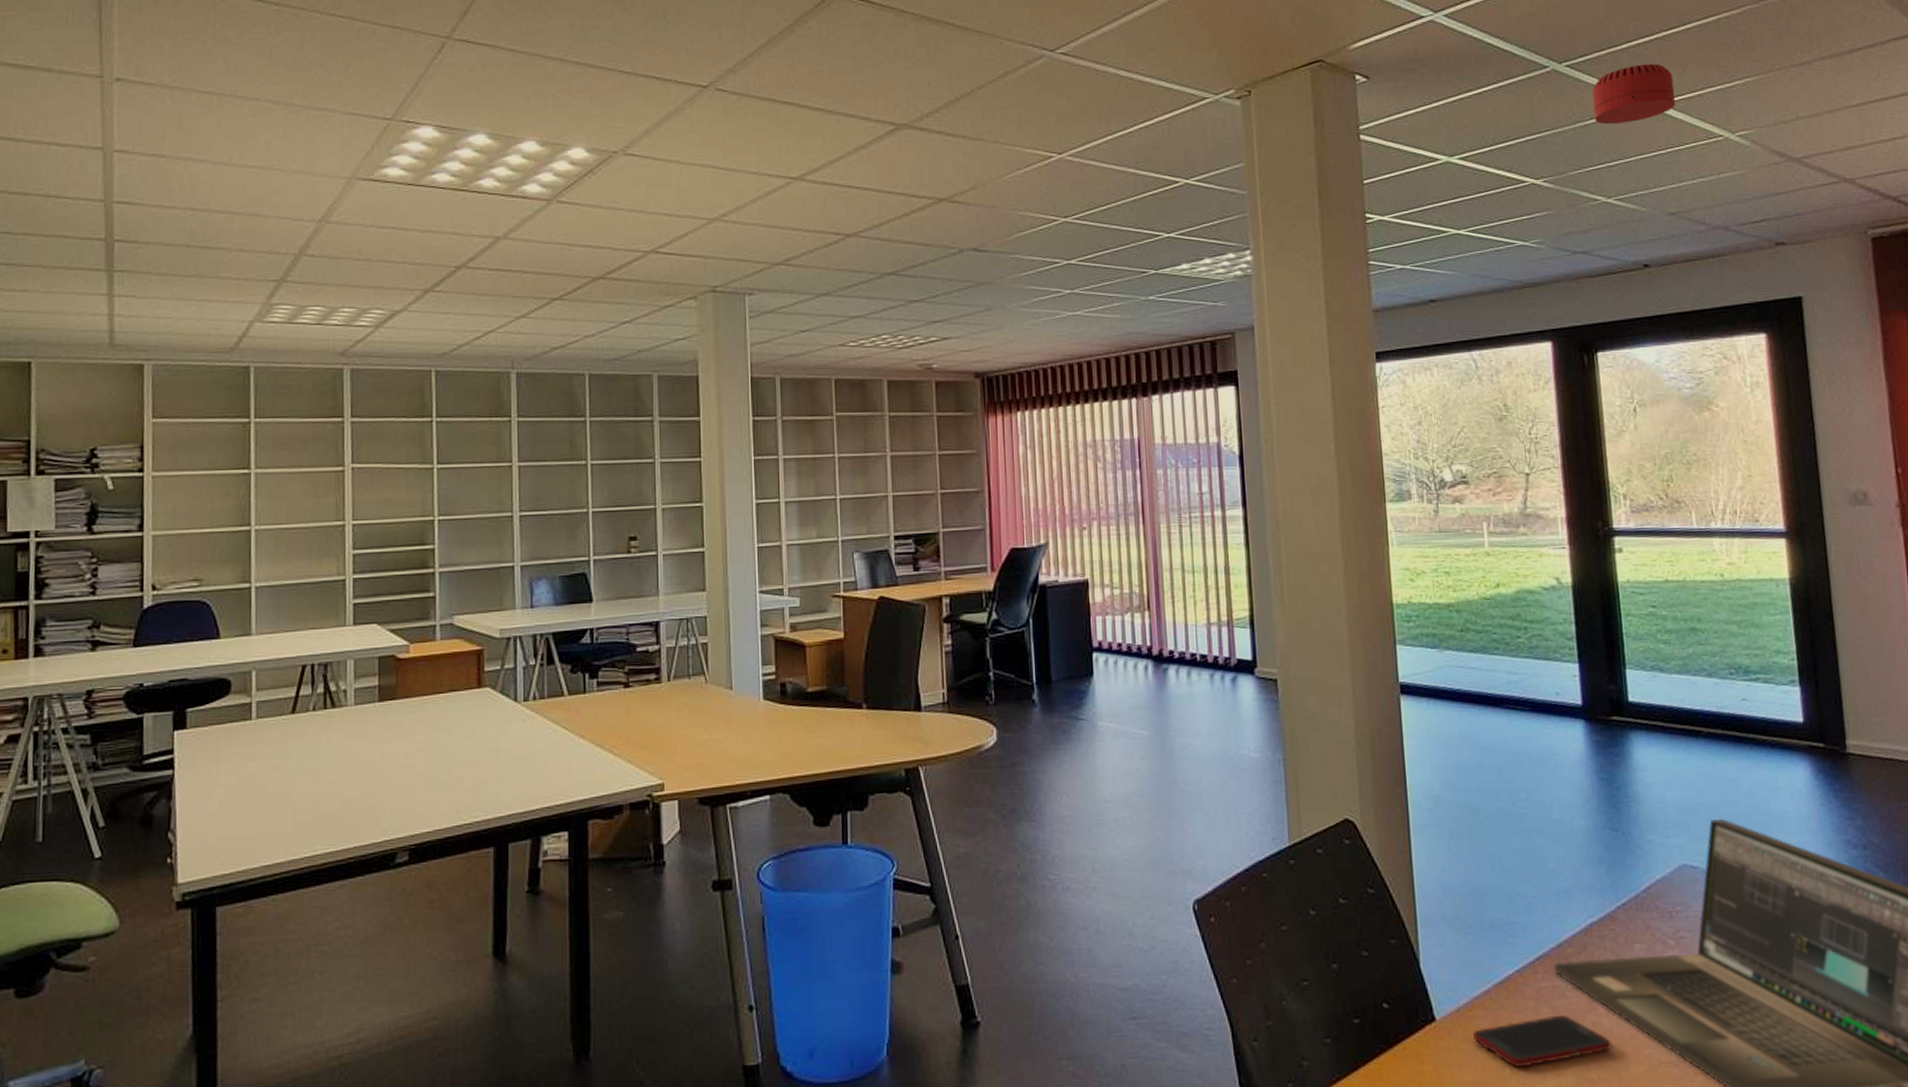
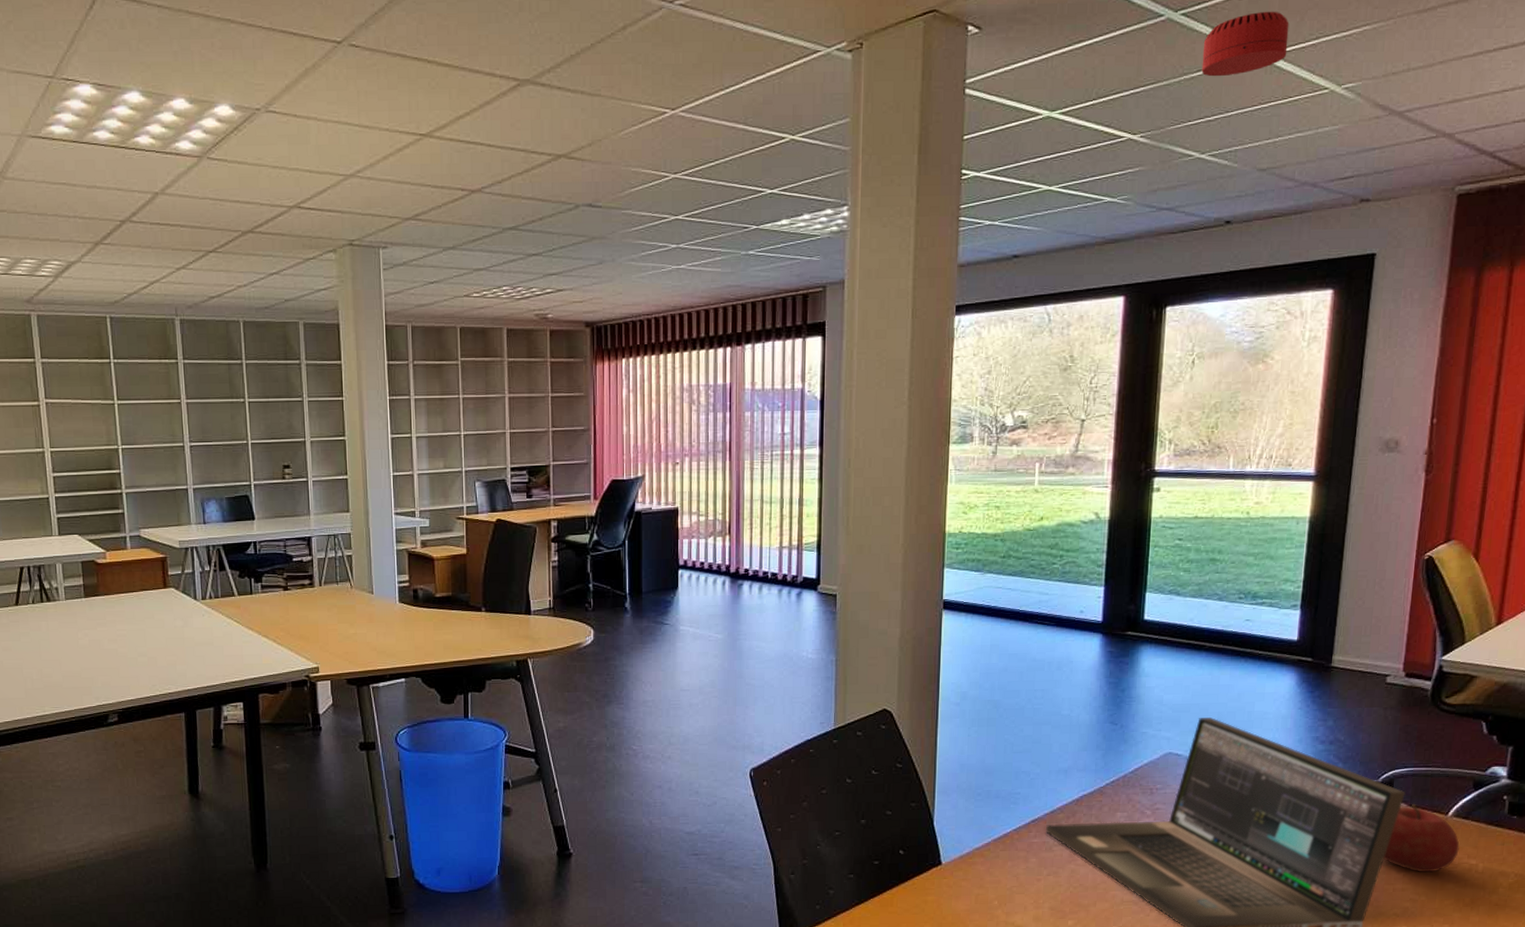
cell phone: present [1473,1015,1612,1067] -> none [971,864,1085,900]

